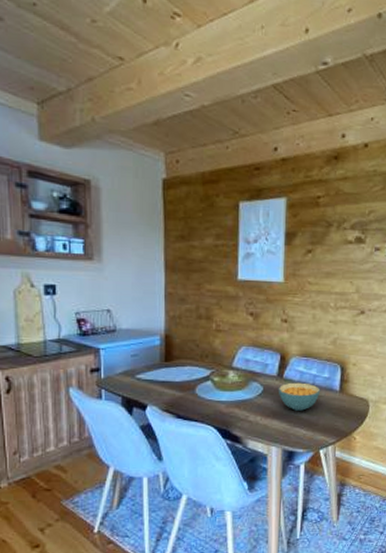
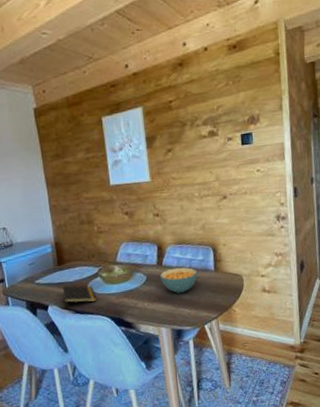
notepad: none [166,385,204,411] -> present [62,285,97,308]

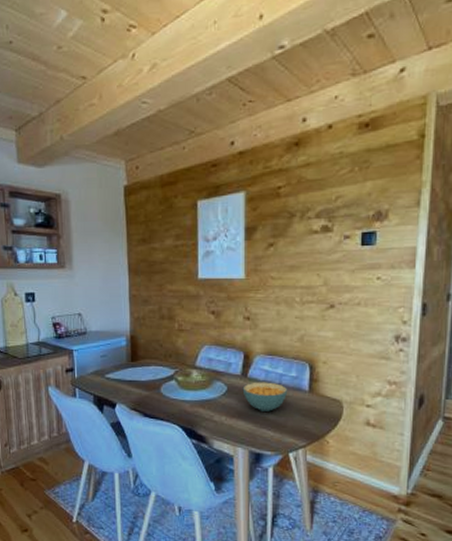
notepad: present [62,285,97,308] -> none [133,384,169,409]

